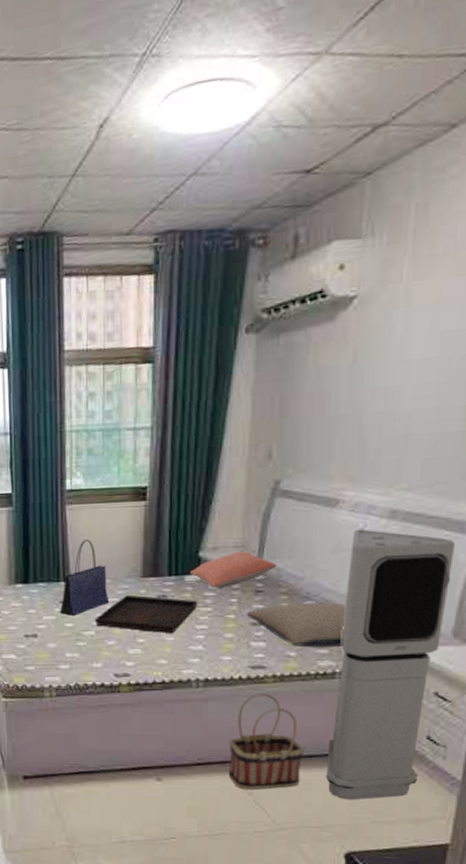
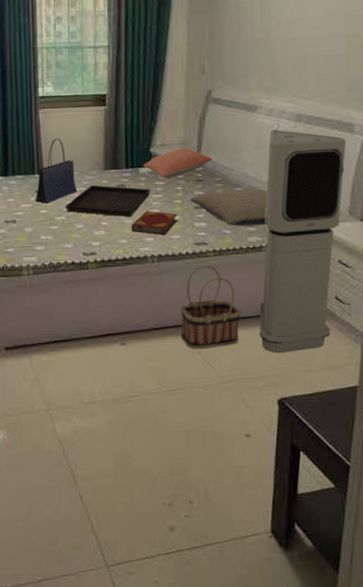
hardback book: none [173,627,230,656] -> present [131,211,178,235]

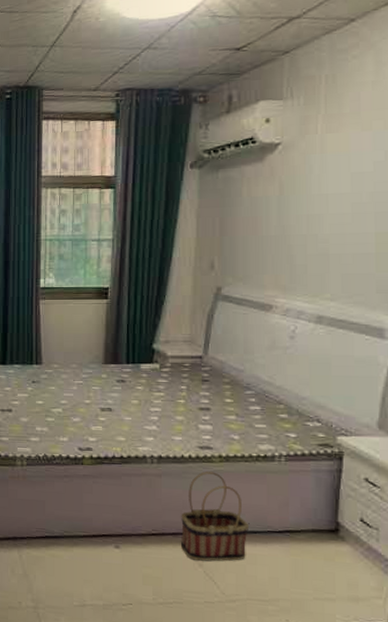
tote bag: present [35,138,78,203] -> none [32,330,76,394]
serving tray: present [66,184,151,217] -> none [63,378,152,413]
hardback book: present [131,211,178,235] -> none [130,409,180,435]
pillow: present [143,147,213,178] -> none [145,345,221,376]
pillow: present [190,189,268,227] -> none [194,392,282,433]
air purifier: present [259,129,346,354] -> none [269,331,374,576]

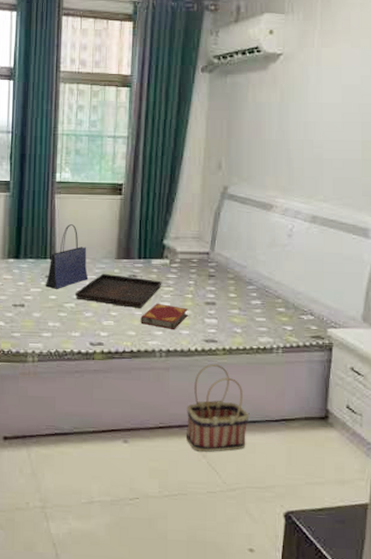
tote bag: none [32,330,76,394] -> present [46,224,89,289]
serving tray: none [63,378,152,413] -> present [75,273,162,308]
hardback book: none [130,409,180,435] -> present [140,304,188,329]

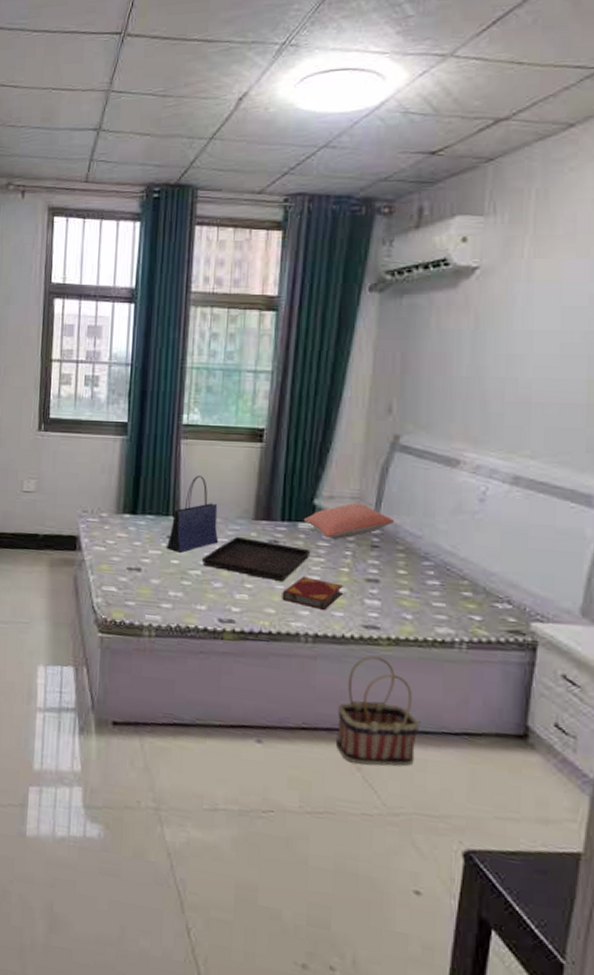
pillow: none [155,241,226,271] -> present [303,502,395,539]

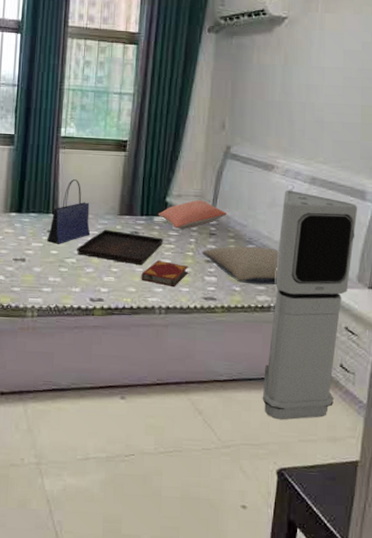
basket: present [337,656,420,766] -> none [183,322,246,409]
pillow: none [361,562,466,615] -> present [202,246,279,285]
air purifier: none [442,492,581,791] -> present [262,190,357,420]

